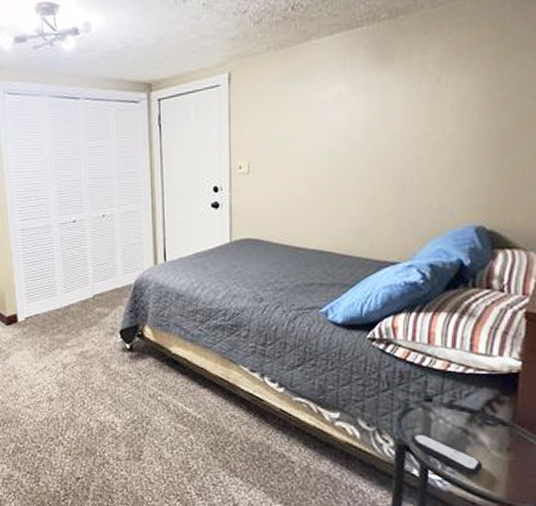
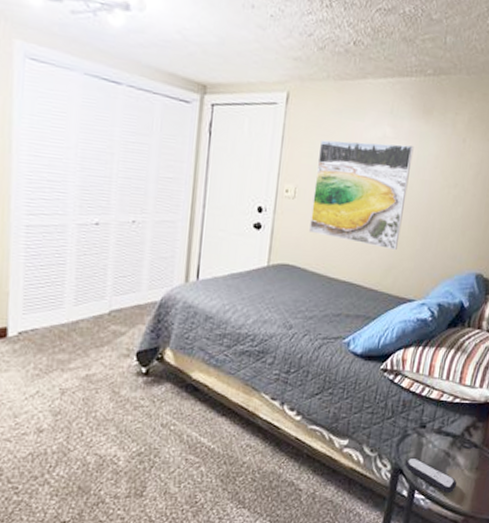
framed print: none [268,97,376,211] -> present [309,139,414,250]

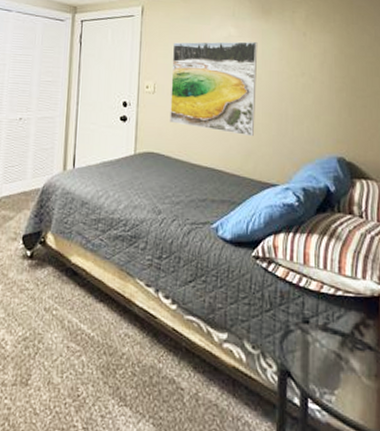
remote control: present [405,457,457,493] -> none [292,357,356,404]

